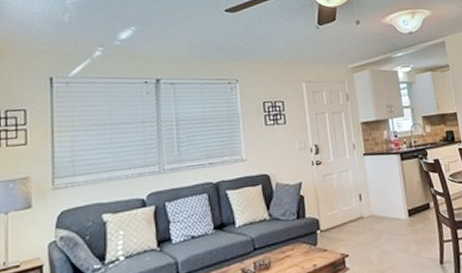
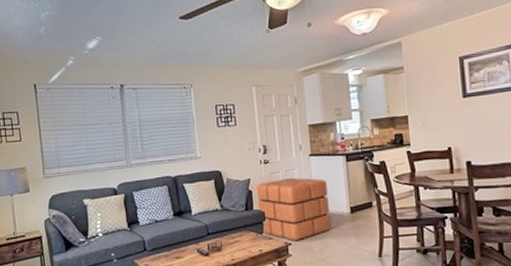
pouf: none [308,179,389,252] -> present [256,177,331,242]

